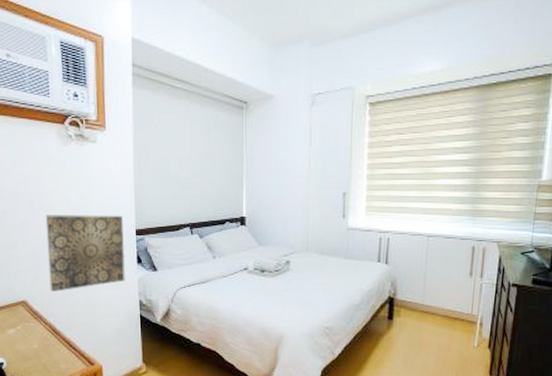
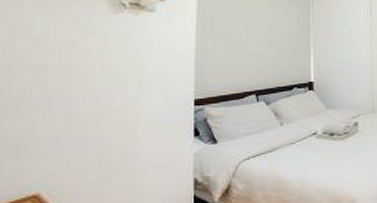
wall art: present [45,215,125,291] -> none [76,85,180,179]

